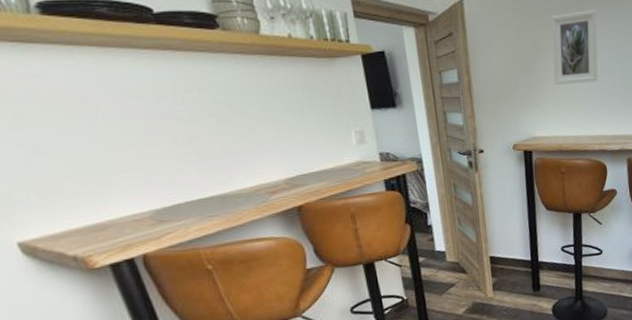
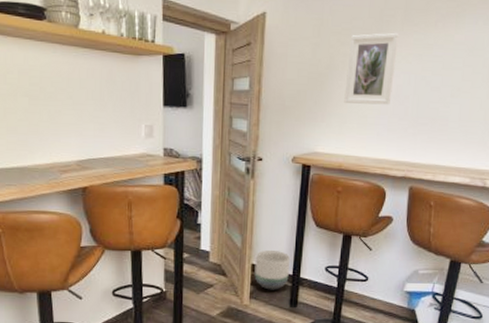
planter: none [492,239,528,279] -> present [254,249,290,290]

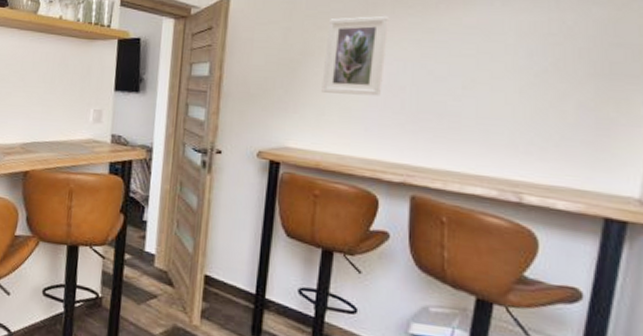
planter: present [254,249,290,290] -> none [207,259,252,312]

